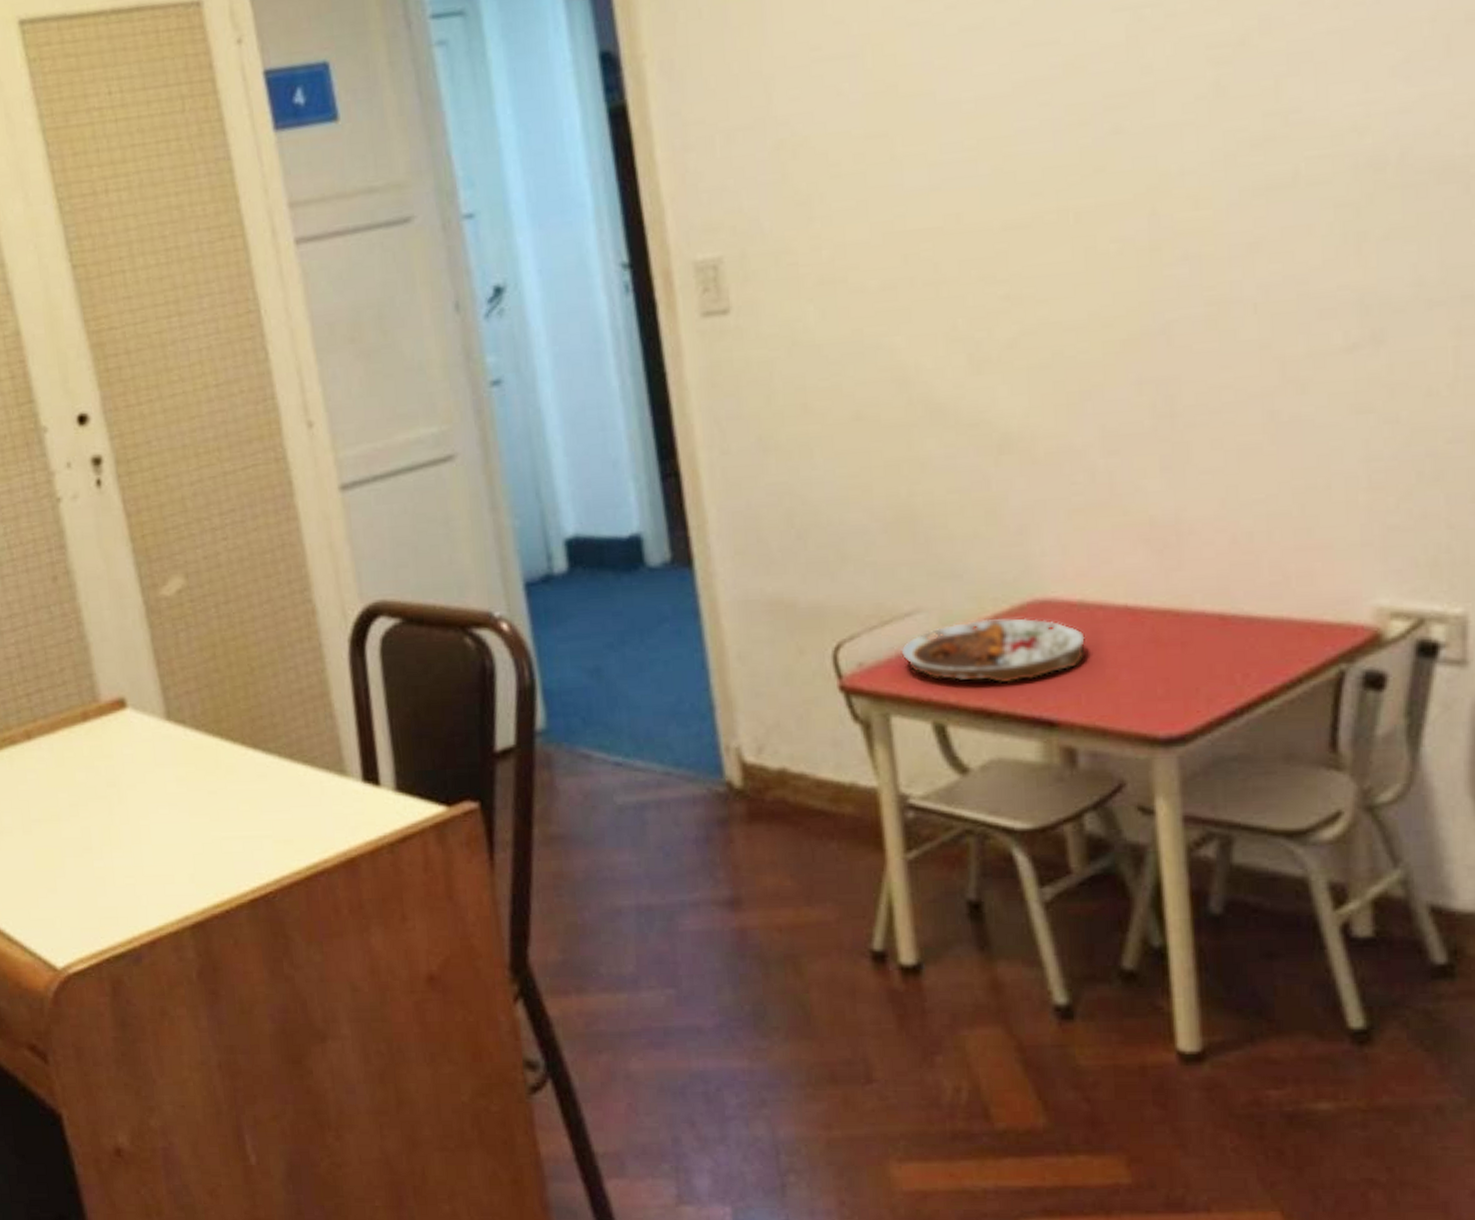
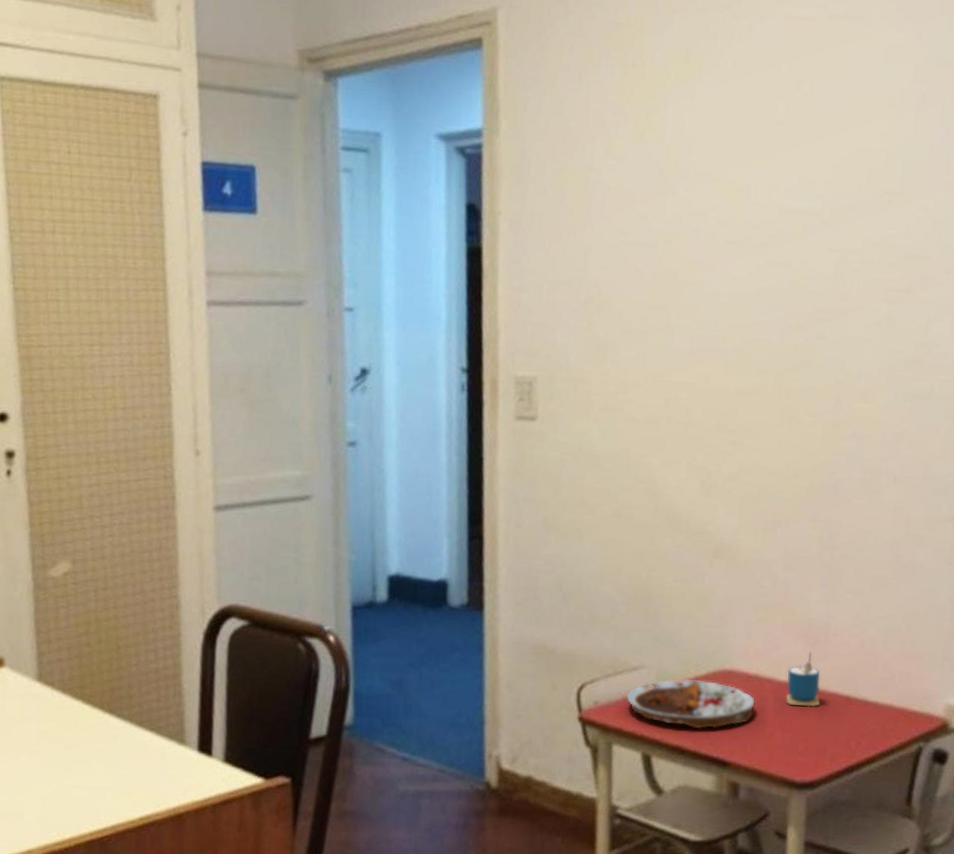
cup: none [1127,561,1182,636] -> present [785,652,821,707]

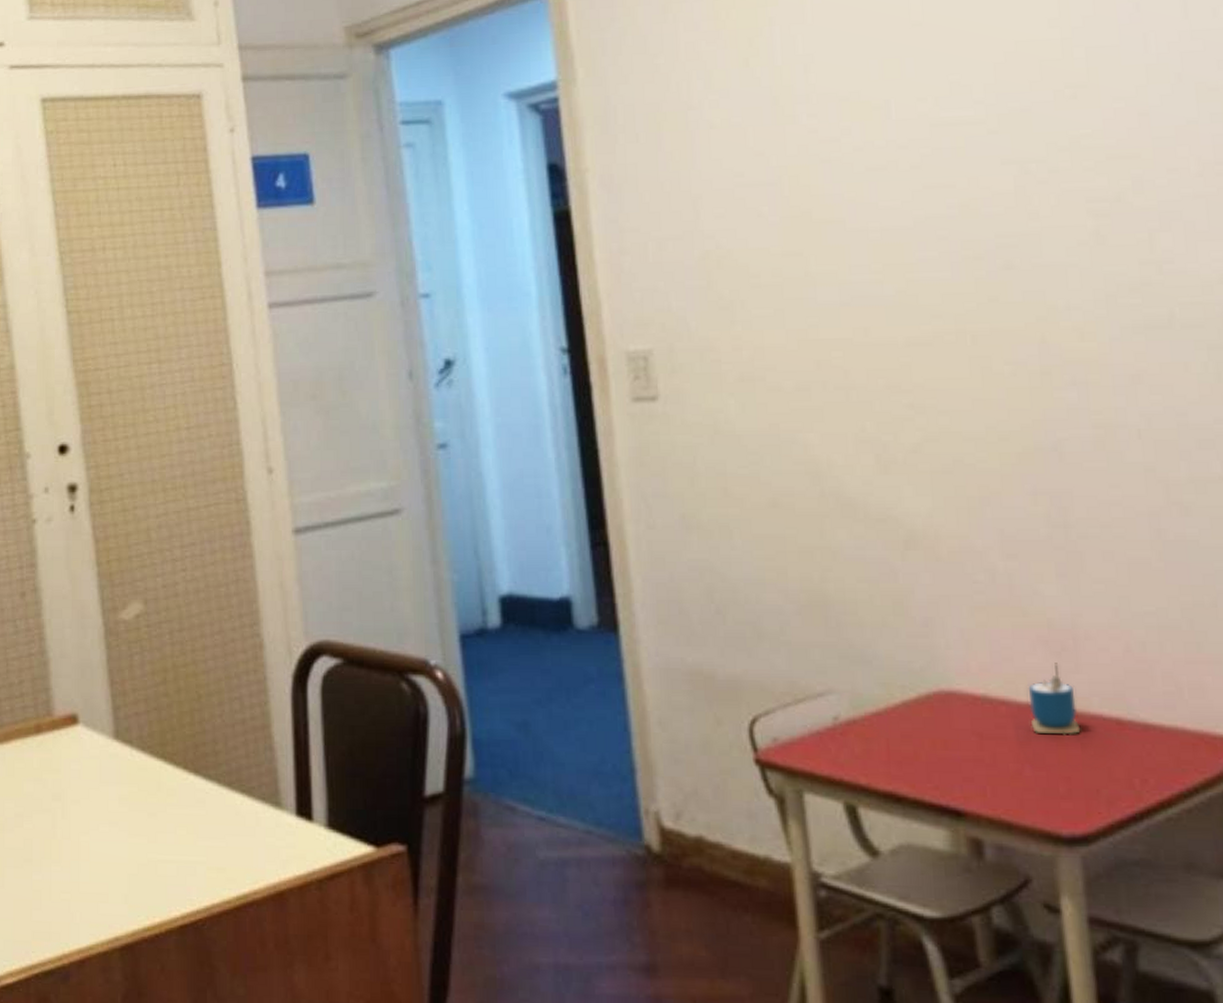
plate: present [626,679,755,730] -> none [813,705,989,770]

